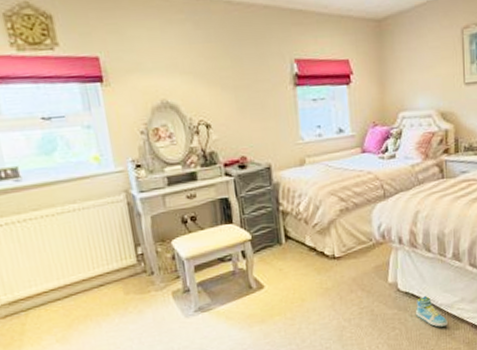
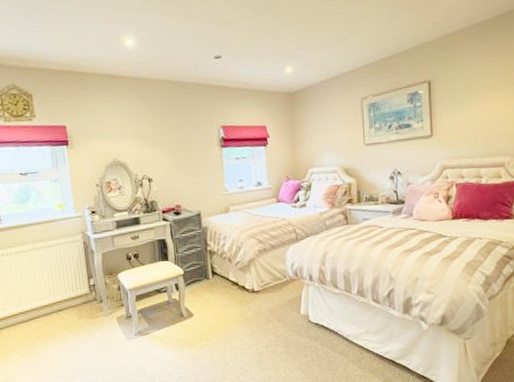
sneaker: present [416,296,448,327] -> none [325,327,354,356]

